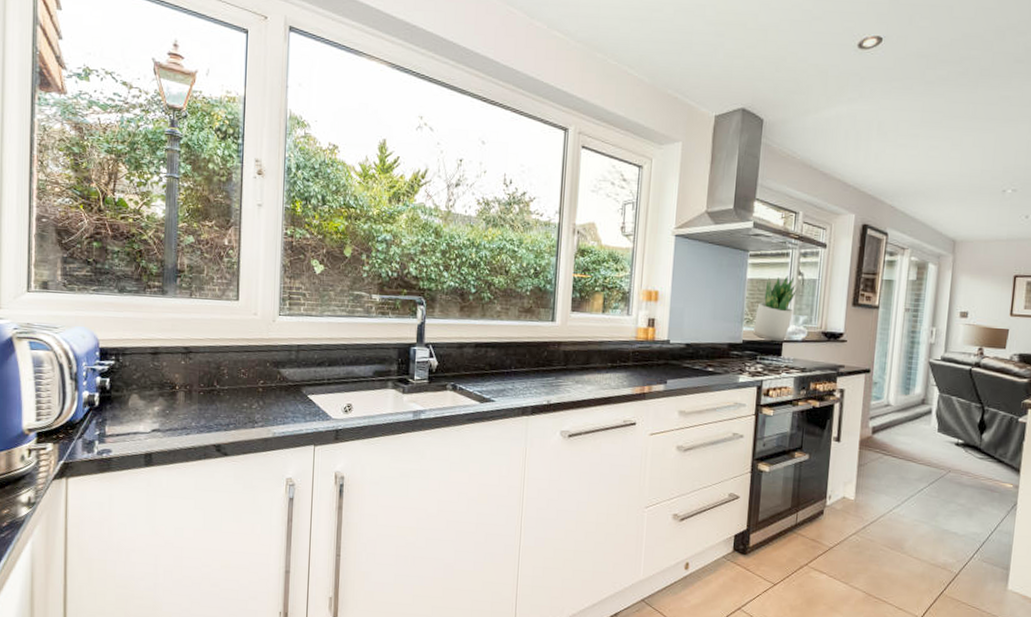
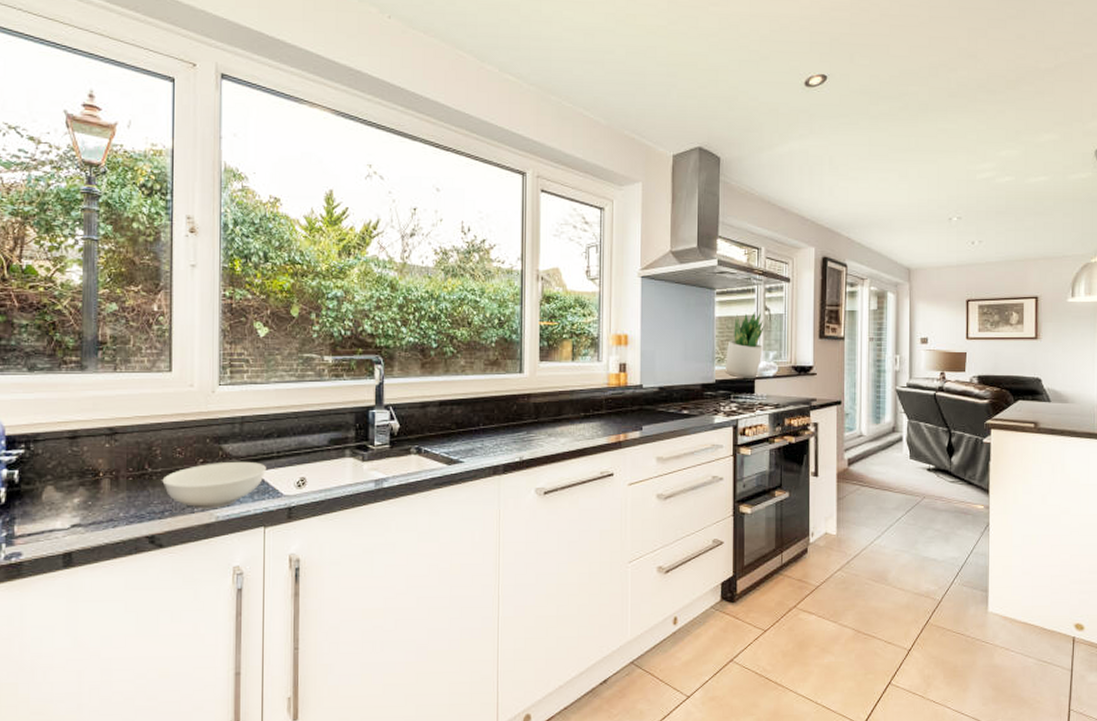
bowl: none [228,384,319,426] -> present [162,461,267,509]

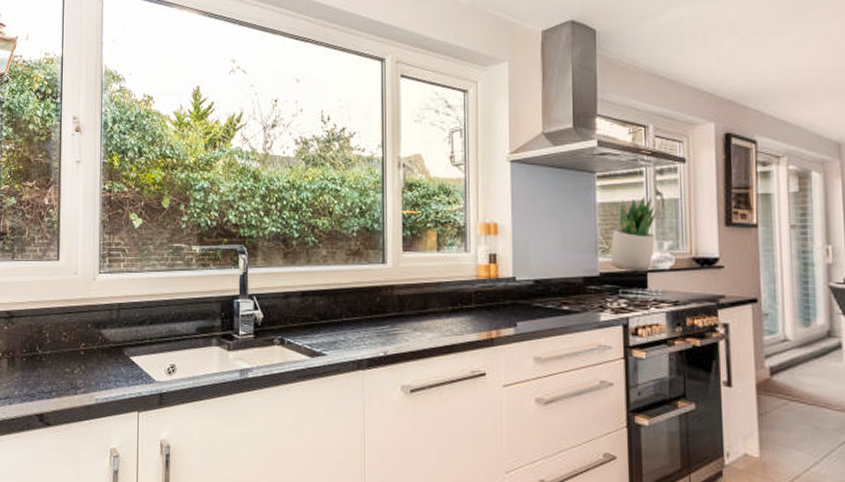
bowl: present [162,461,267,509] -> none [50,346,141,392]

